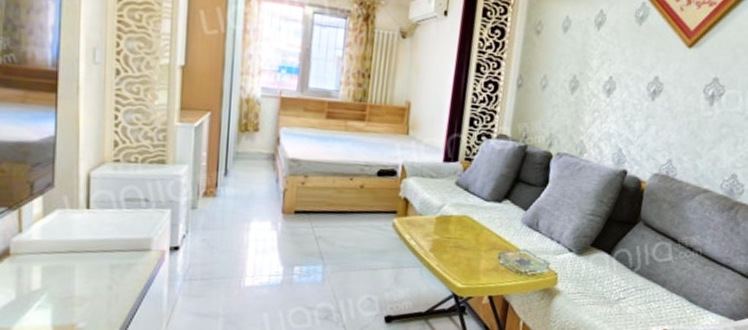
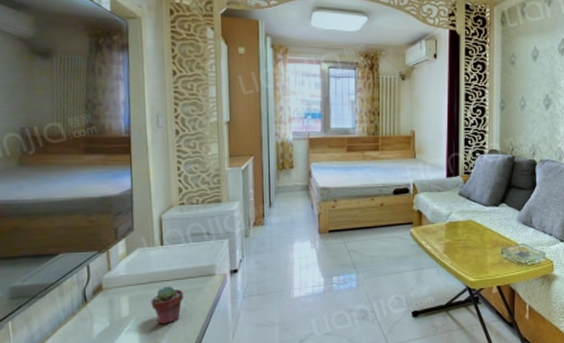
potted succulent: none [69,258,111,303] -> present [151,286,184,324]

